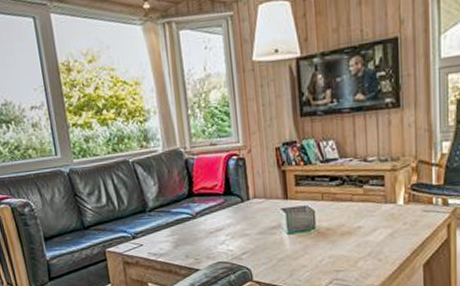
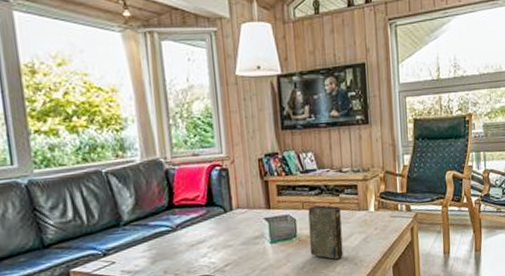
book: none [328,196,366,254] -> present [308,205,343,259]

